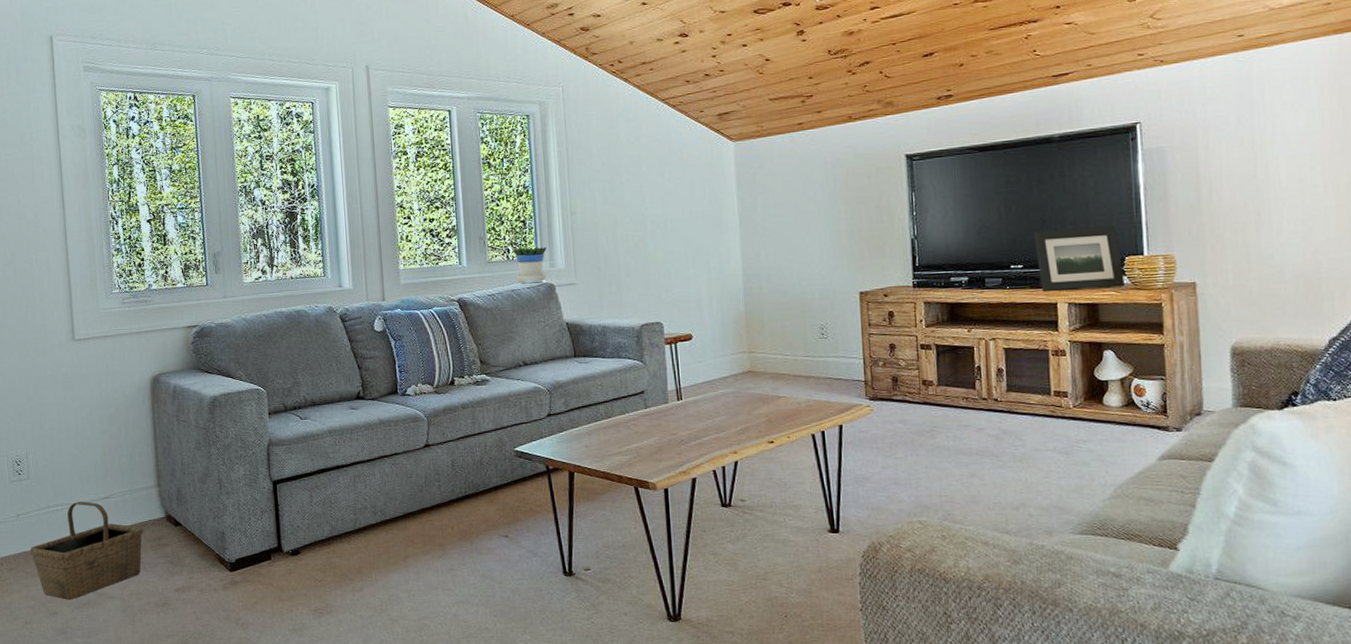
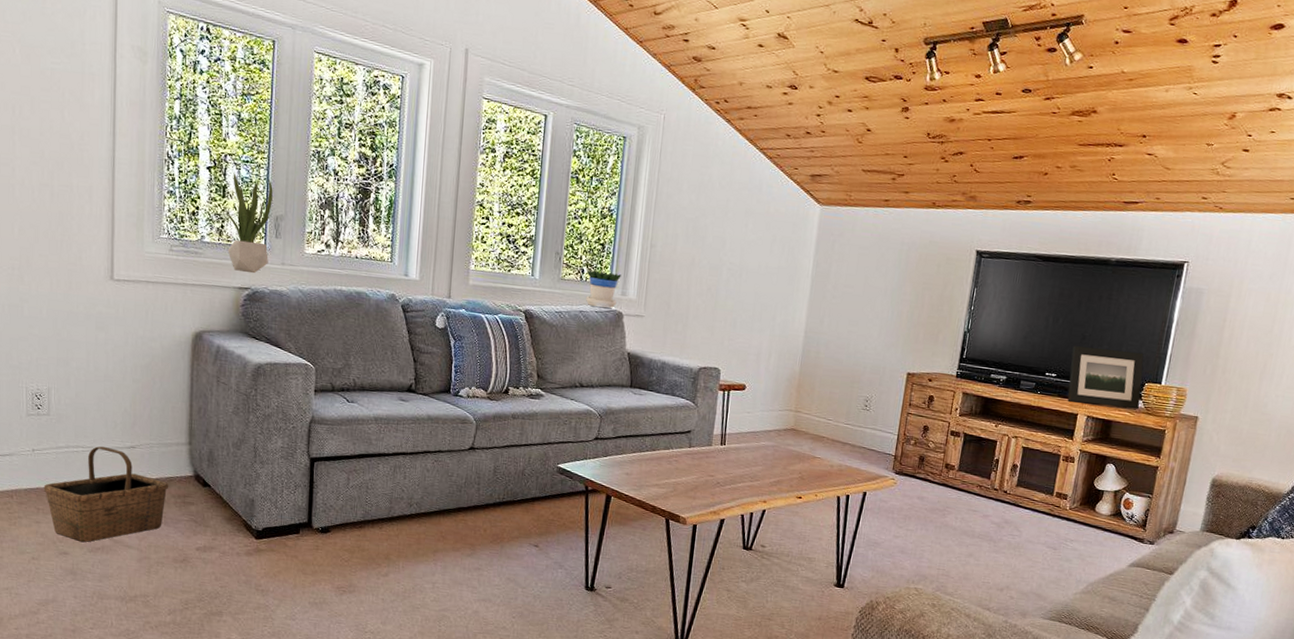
potted plant: none [165,220,212,311] -> present [223,173,273,274]

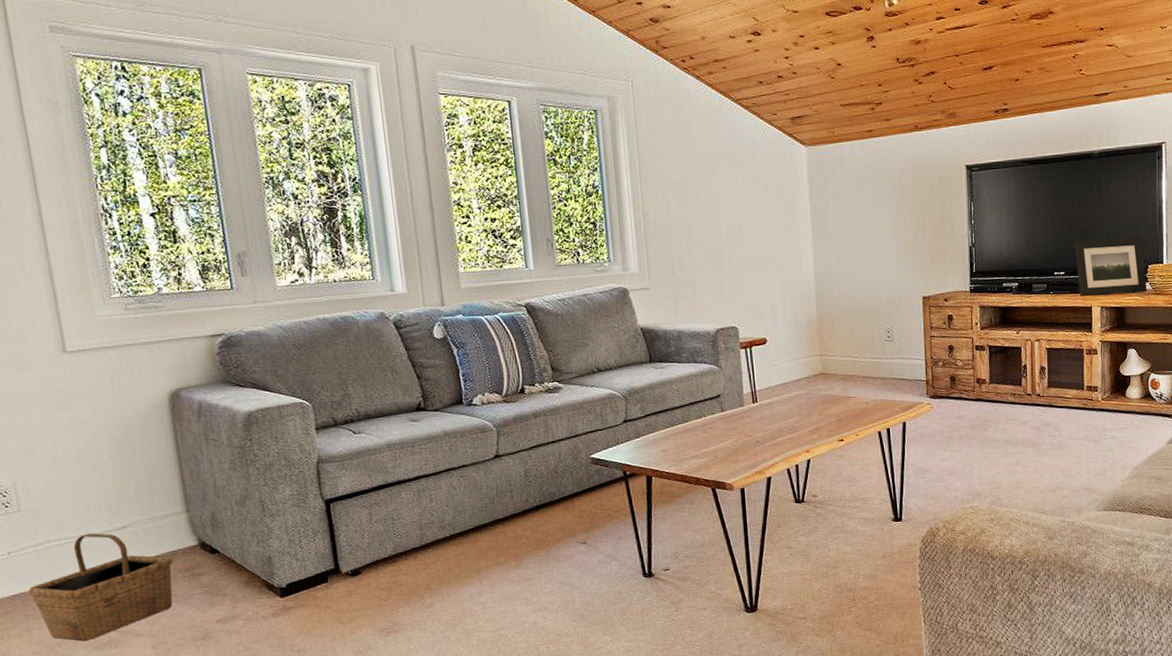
potted plant: present [223,173,273,274] -> none [176,214,239,318]
flowerpot: present [586,269,621,309] -> none [583,249,620,288]

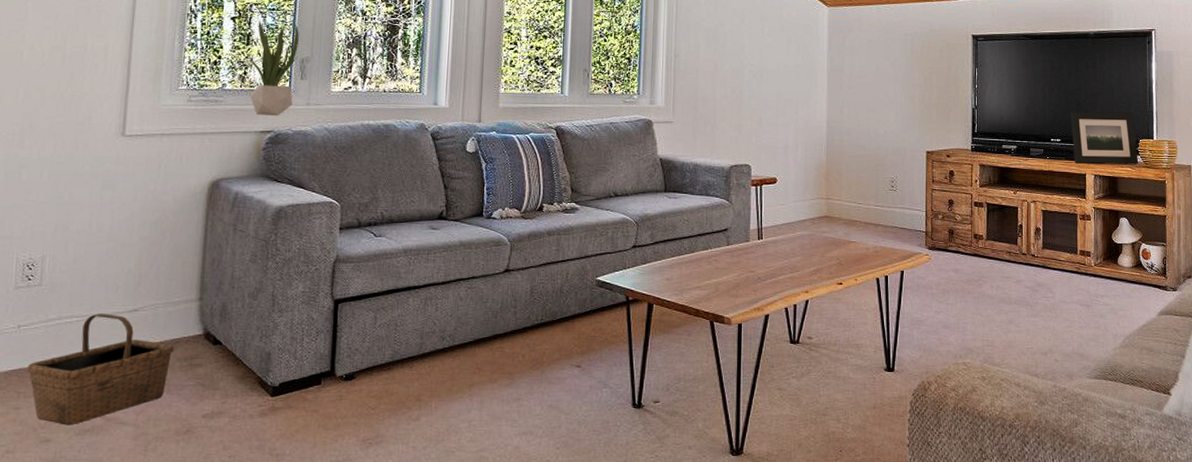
potted plant: none [176,214,239,318] -> present [247,21,299,116]

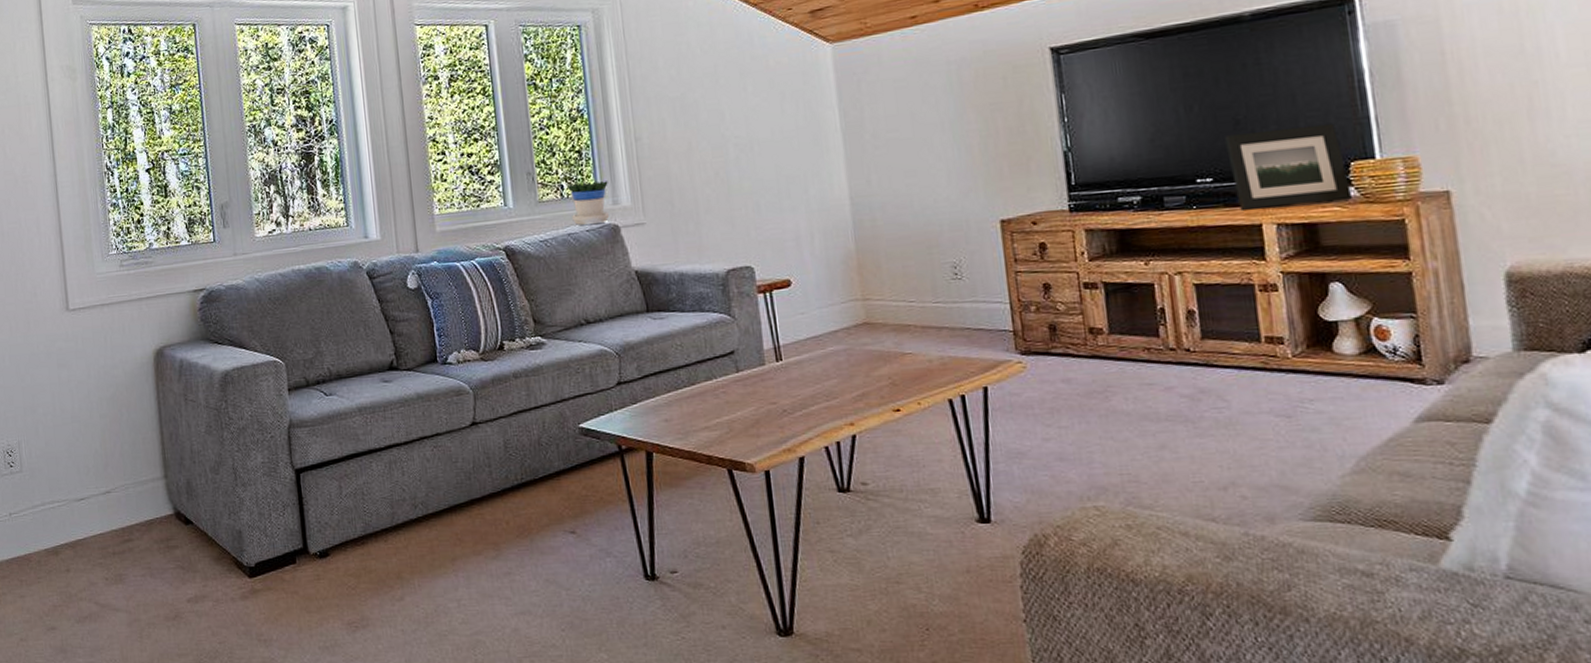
basket: present [27,313,175,426] -> none [24,496,150,613]
potted plant: present [247,21,299,116] -> none [167,166,220,273]
flowerpot: none [615,83,648,118] -> present [567,181,610,226]

